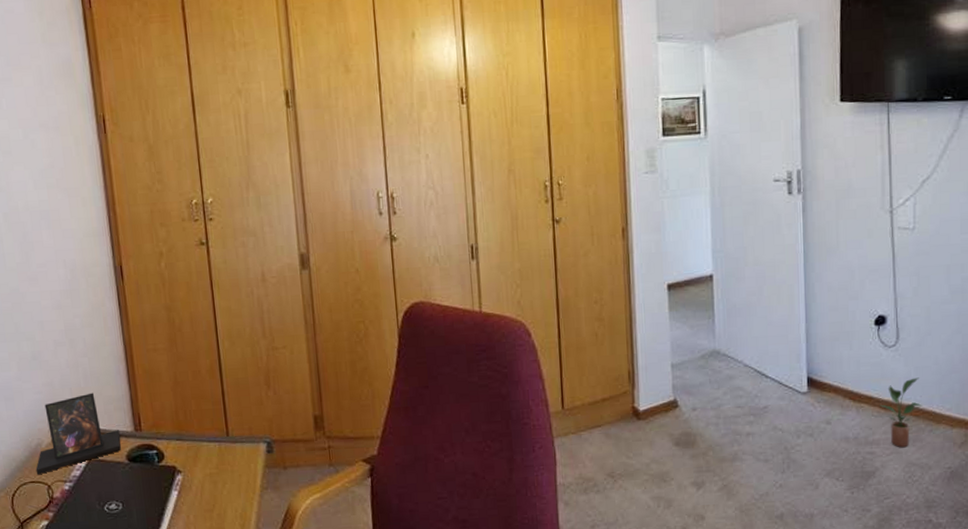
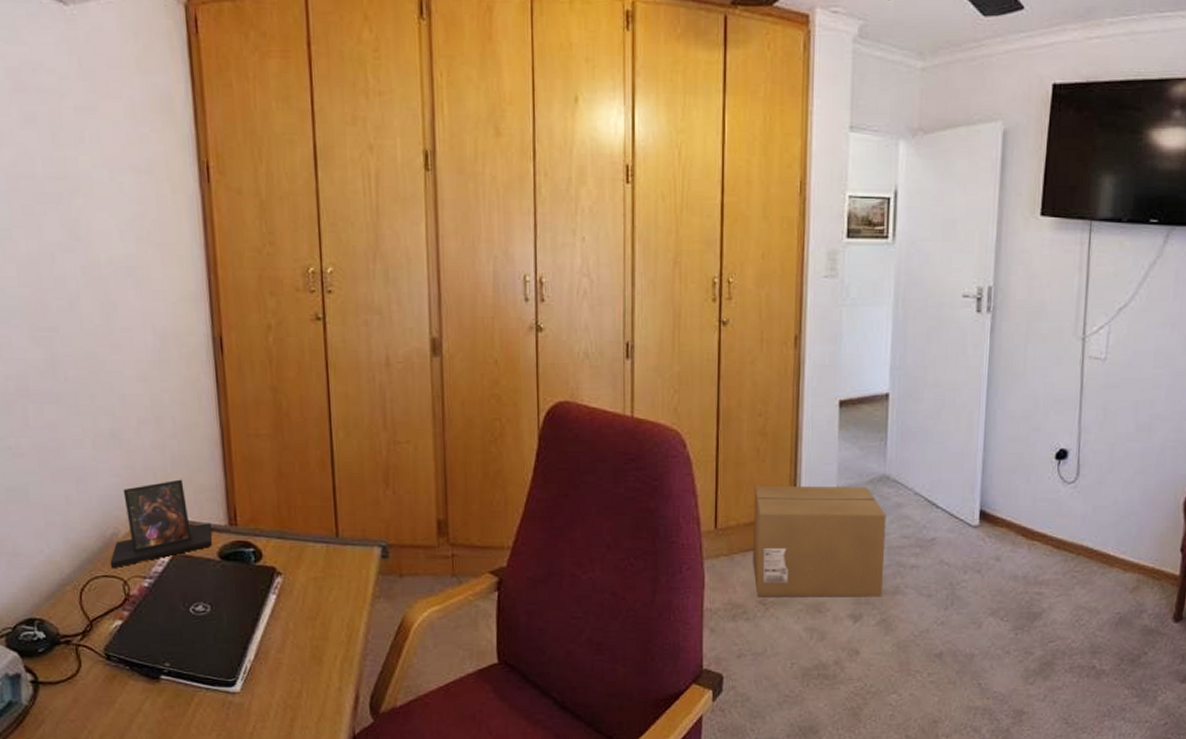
box: none [595,362,722,470] -> present [753,485,886,598]
potted plant: present [879,377,922,448] -> none [1052,517,1097,590]

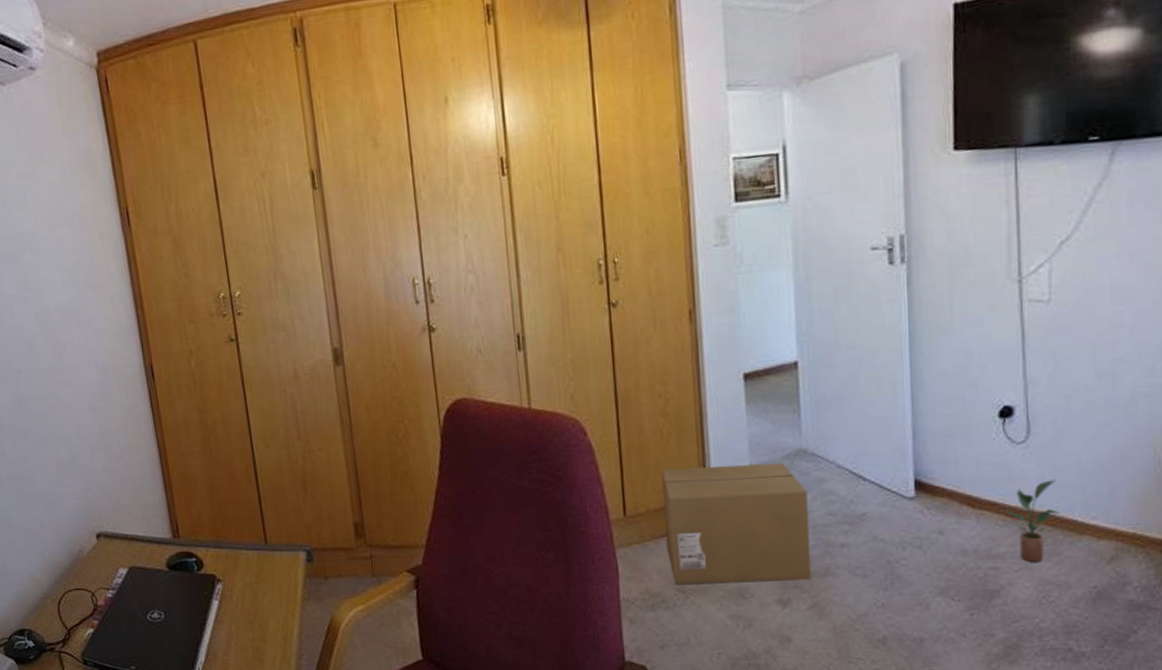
photo frame: present [110,479,213,569] -> none [79,498,161,582]
potted plant: none [1052,517,1097,590] -> present [1005,479,1060,563]

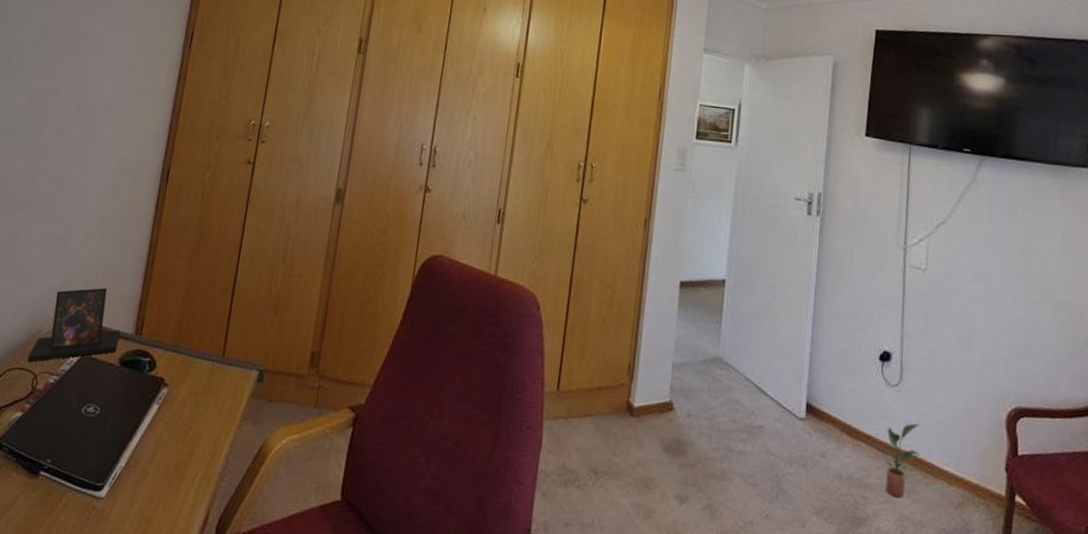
photo frame: none [79,498,161,582] -> present [27,287,121,363]
box: present [661,463,811,584] -> none [588,353,717,481]

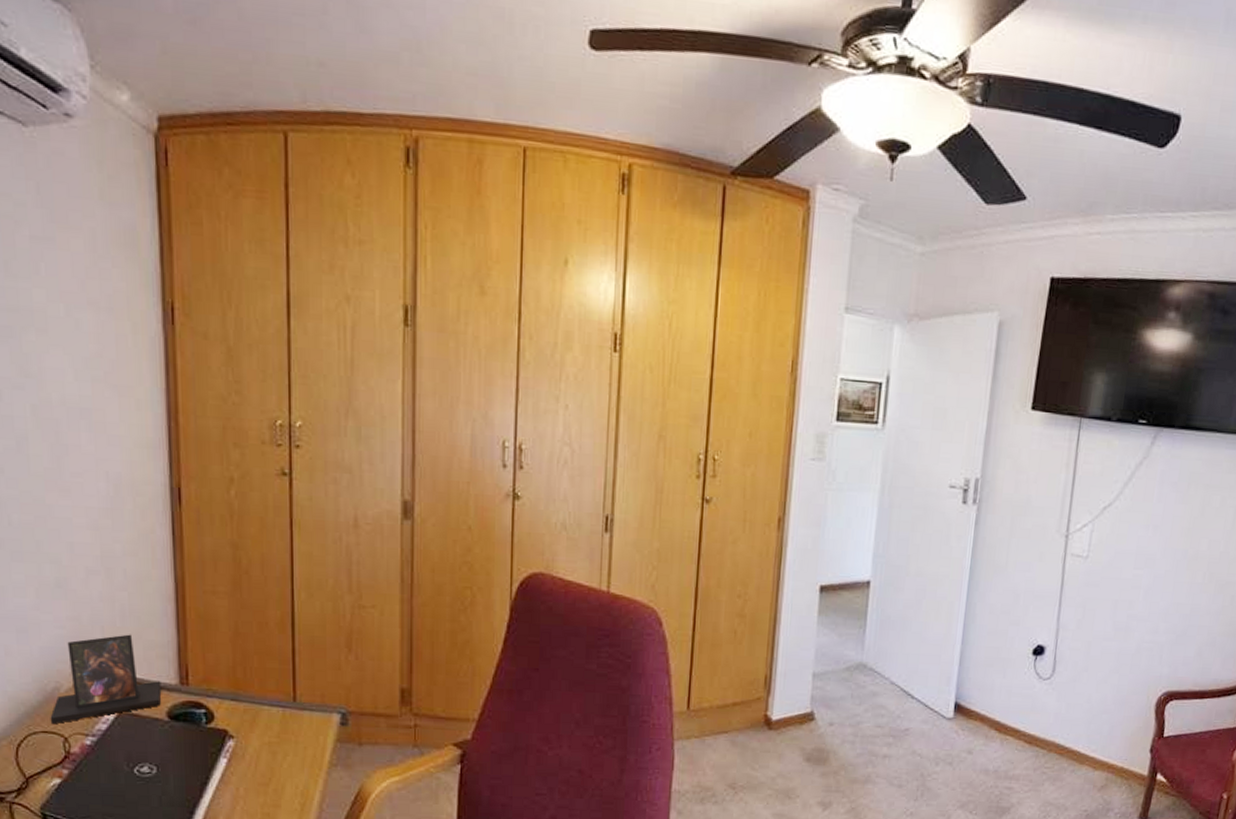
potted plant: present [876,423,921,498] -> none [1024,714,1069,786]

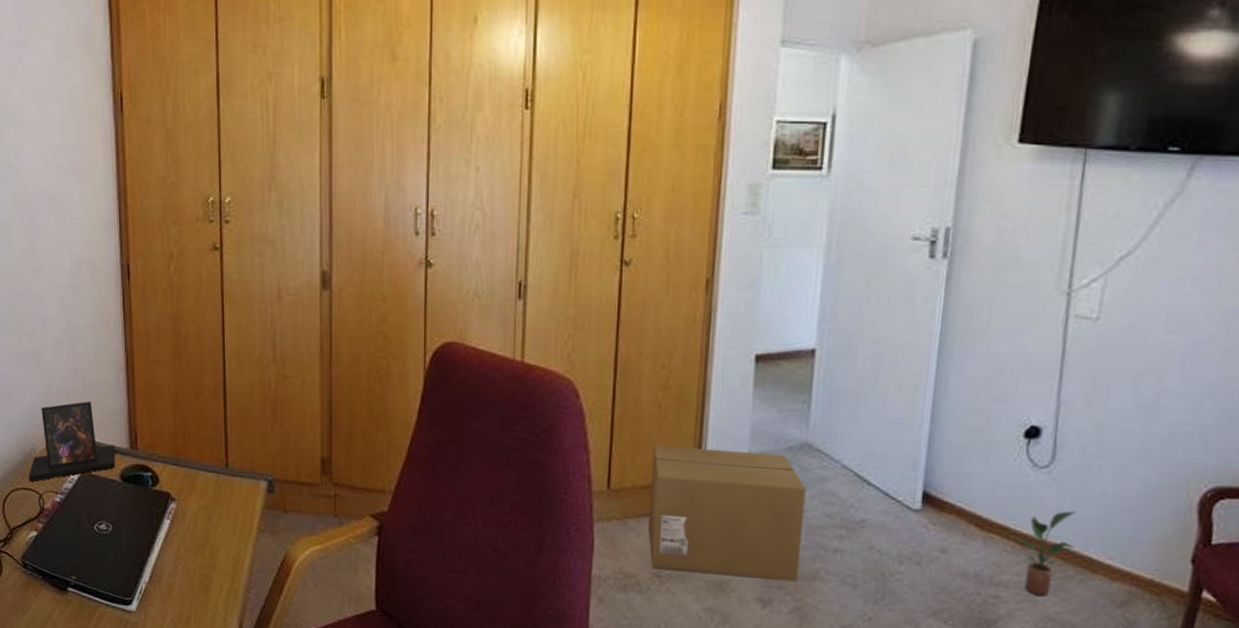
box: none [724,668,861,786] -> present [648,445,807,582]
potted plant: none [1024,714,1069,786] -> present [1015,511,1076,597]

